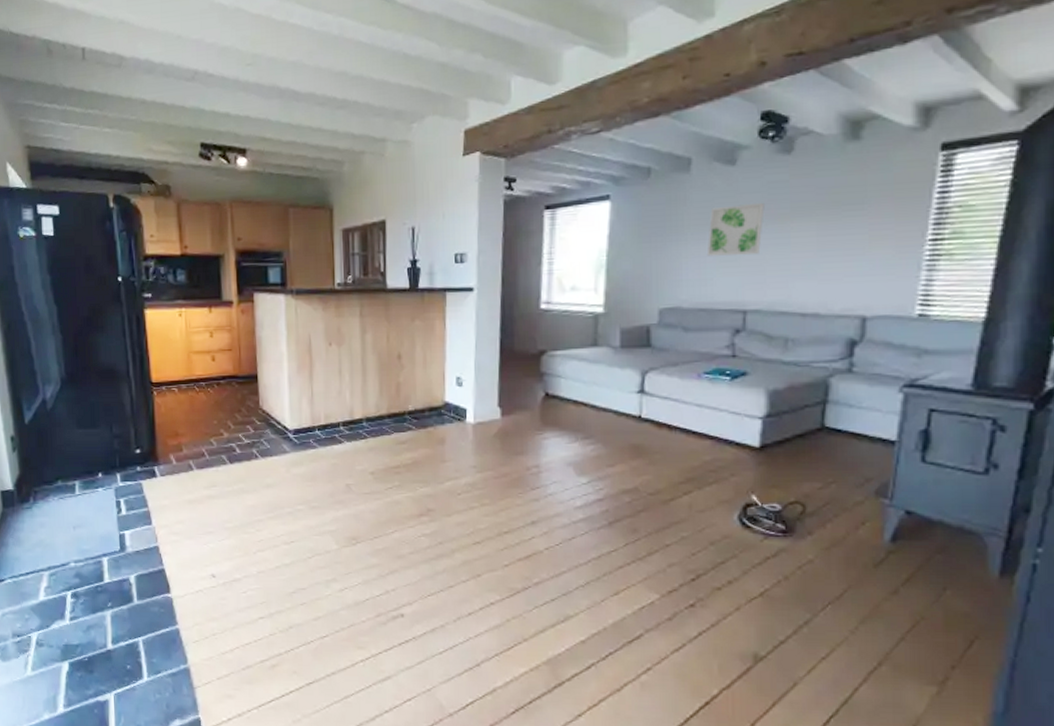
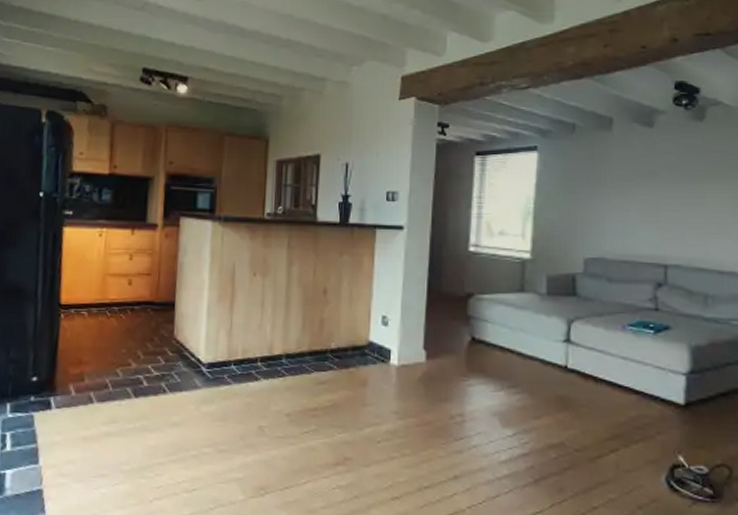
wall art: present [706,202,765,256] -> none [628,163,681,212]

